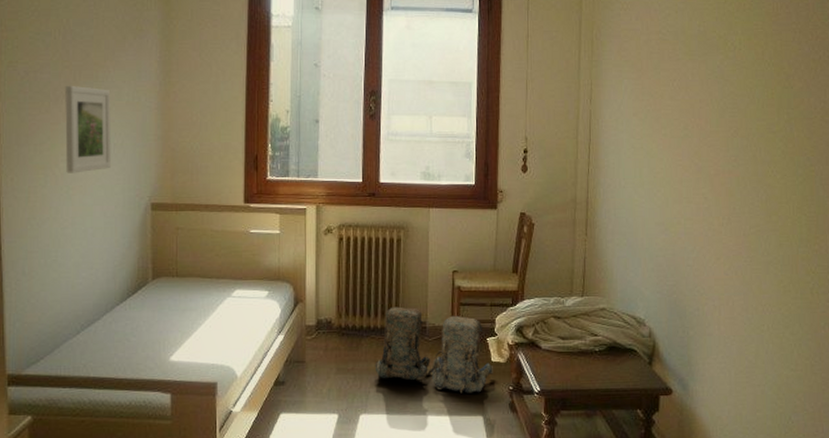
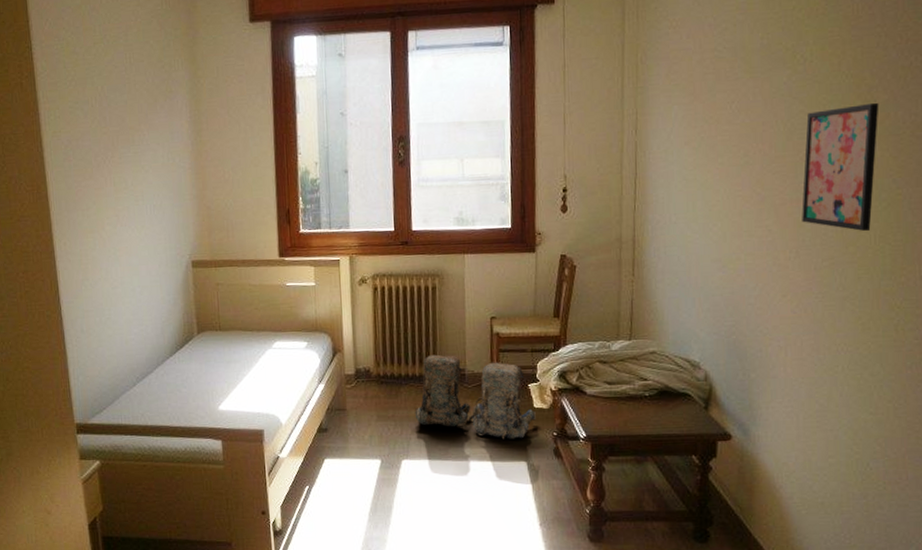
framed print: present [65,85,111,174] -> none [105,150,152,236]
wall art: none [733,89,796,202] -> present [802,102,879,231]

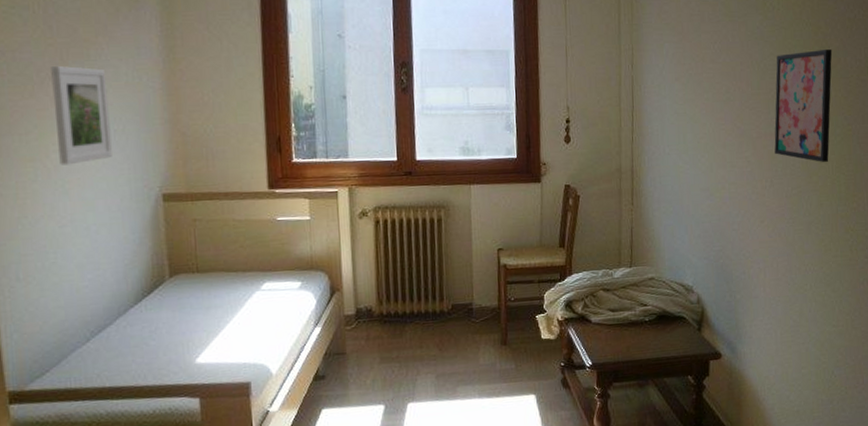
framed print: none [105,150,152,236] -> present [51,65,112,165]
backpack: present [414,354,536,440] -> none [420,289,544,374]

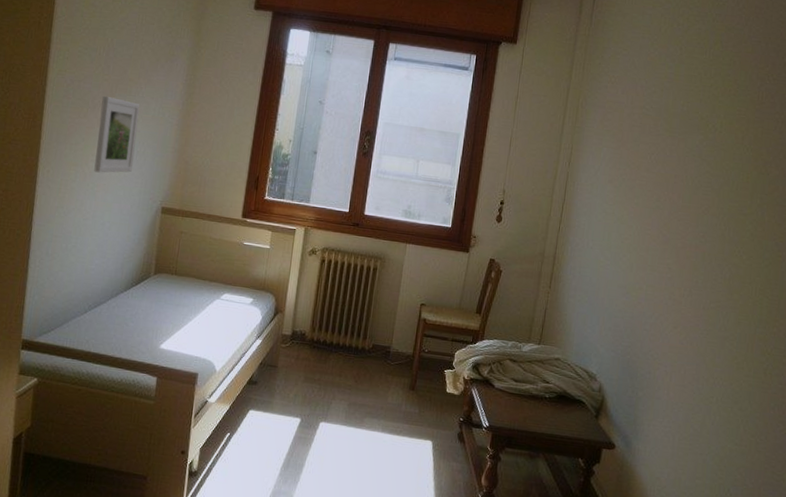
wall art: present [774,48,833,162] -> none [697,174,771,283]

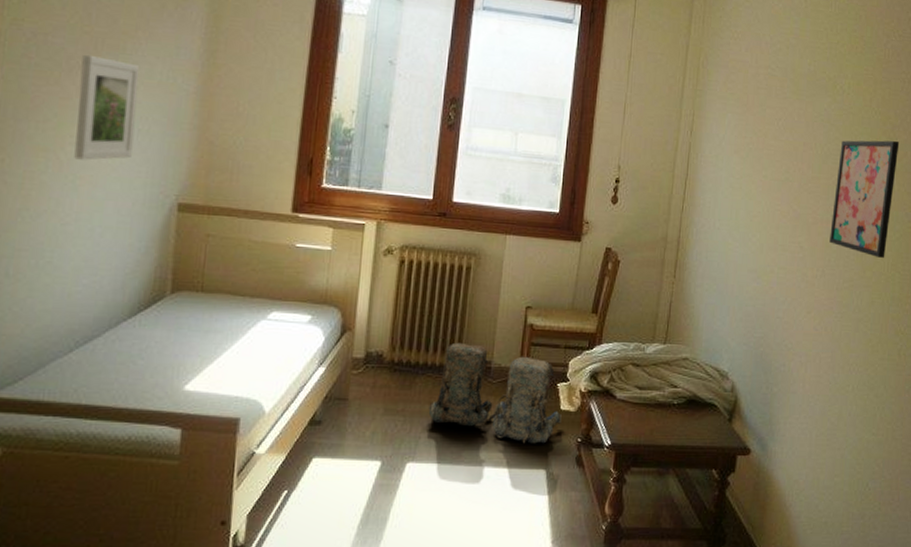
backpack: none [338,329,447,419] -> present [428,342,562,444]
wall art: none [697,174,771,283] -> present [829,140,900,258]

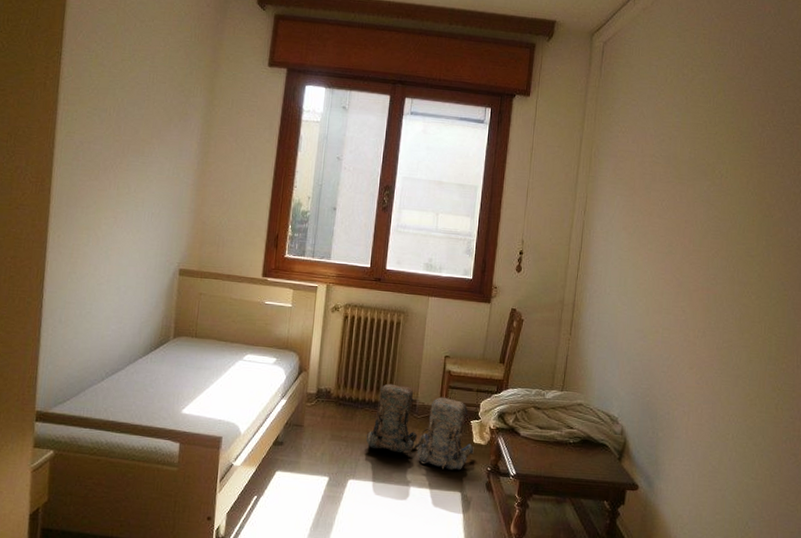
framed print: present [74,54,140,160] -> none [107,157,154,236]
wall art: present [829,140,900,258] -> none [710,218,775,322]

